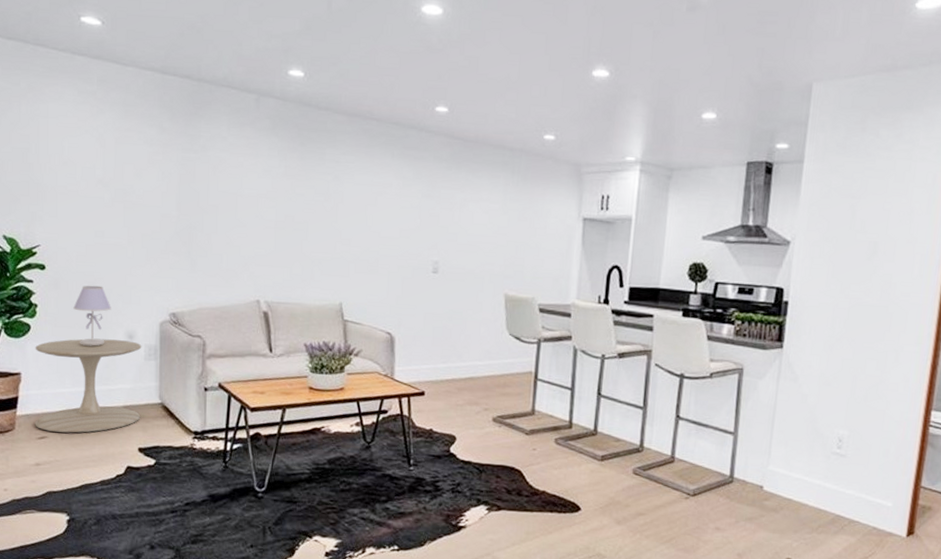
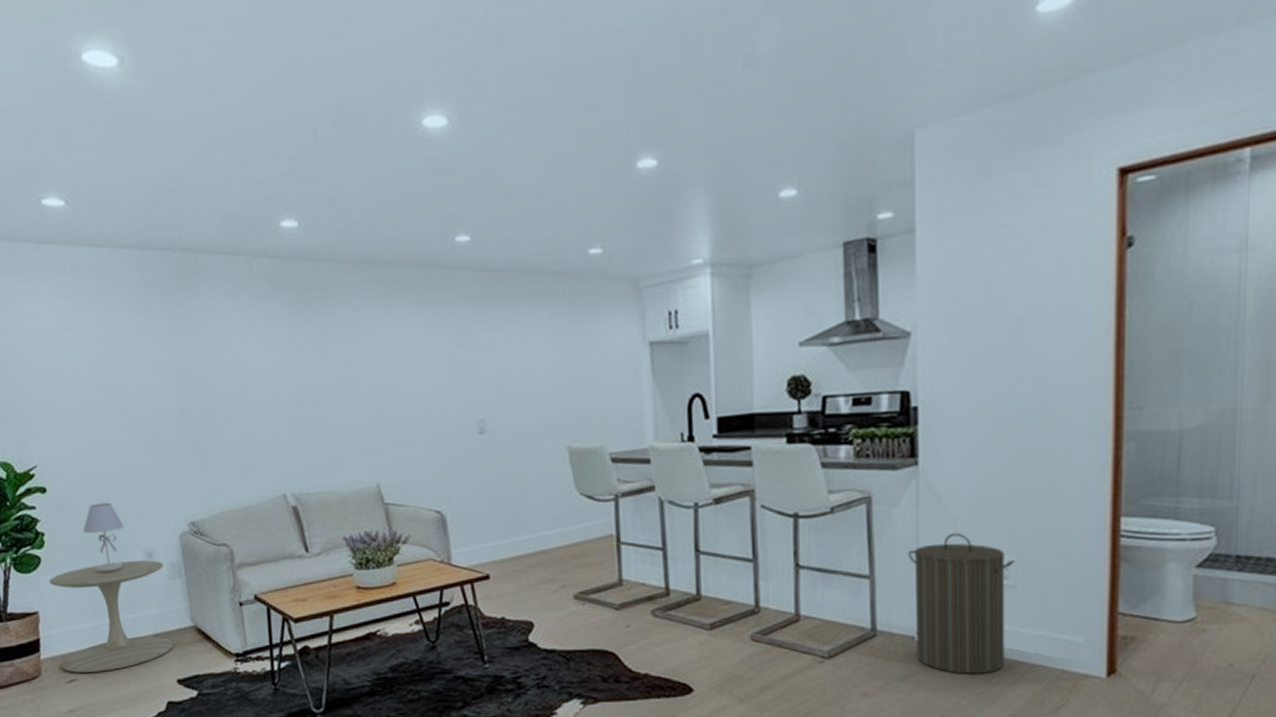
laundry hamper: none [762,406,848,523] -> present [907,532,1015,674]

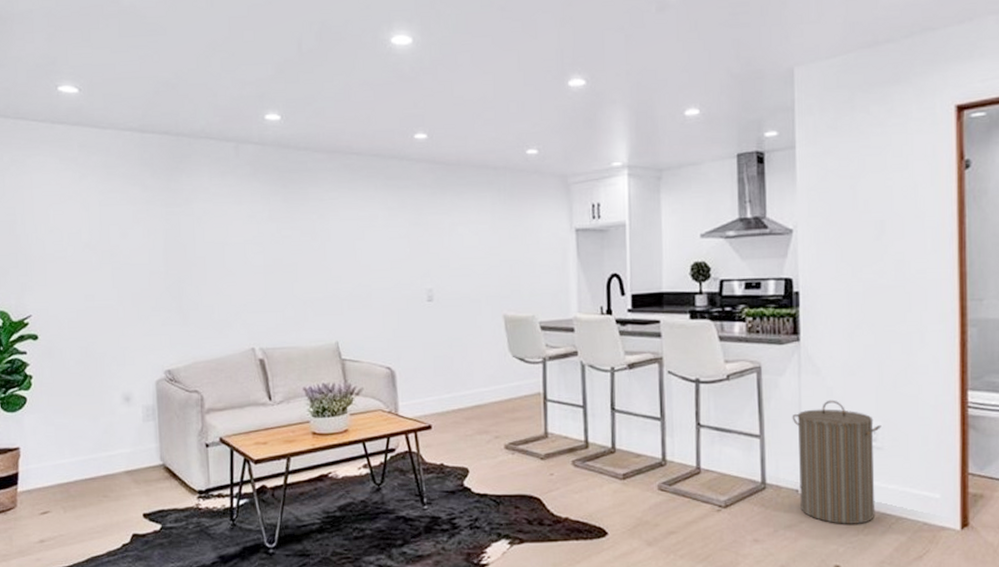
side table: present [49,560,174,673] -> none [32,403,143,505]
table lamp: present [83,502,124,572] -> none [68,350,106,413]

